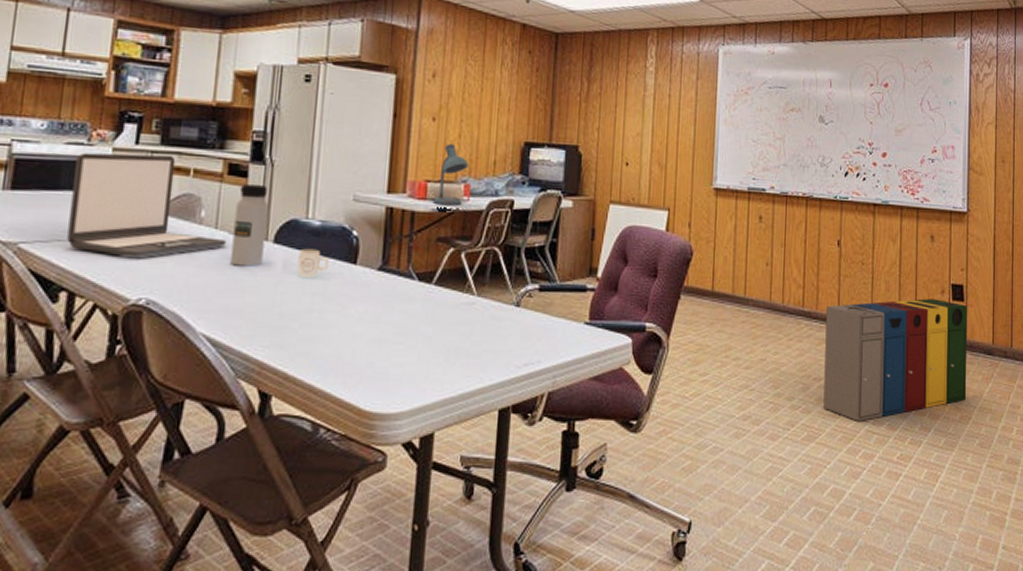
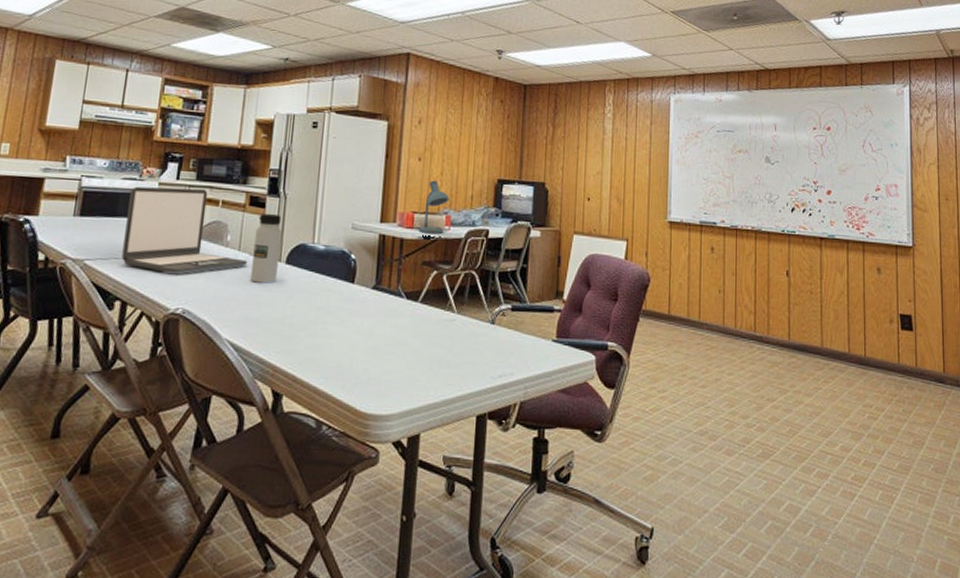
mug: present [296,248,329,279] -> none [304,269,331,295]
recycling bin: present [823,298,968,423] -> none [777,327,919,443]

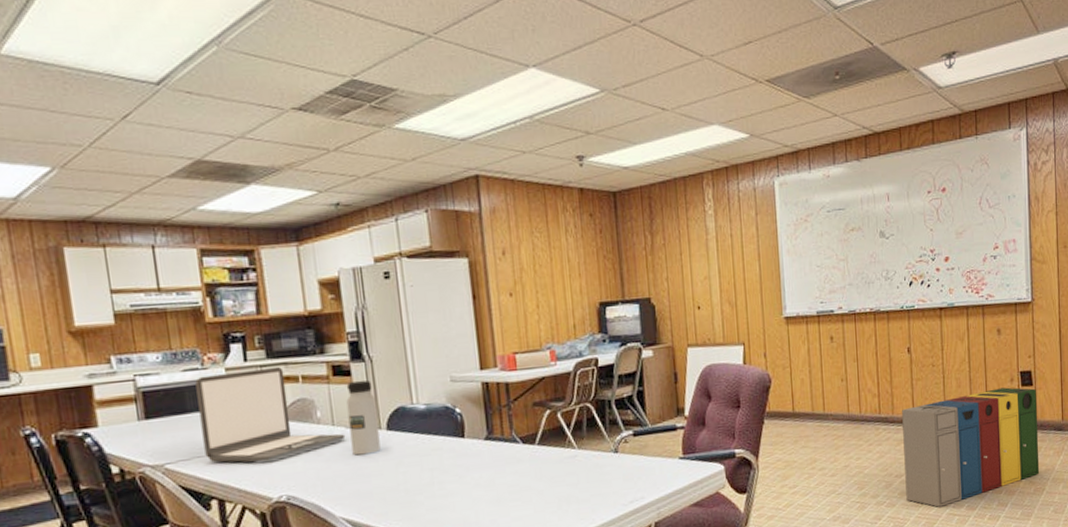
desk lamp: present [406,180,450,235] -> none [509,315,551,374]
recycling bin: none [777,327,919,443] -> present [902,387,1040,508]

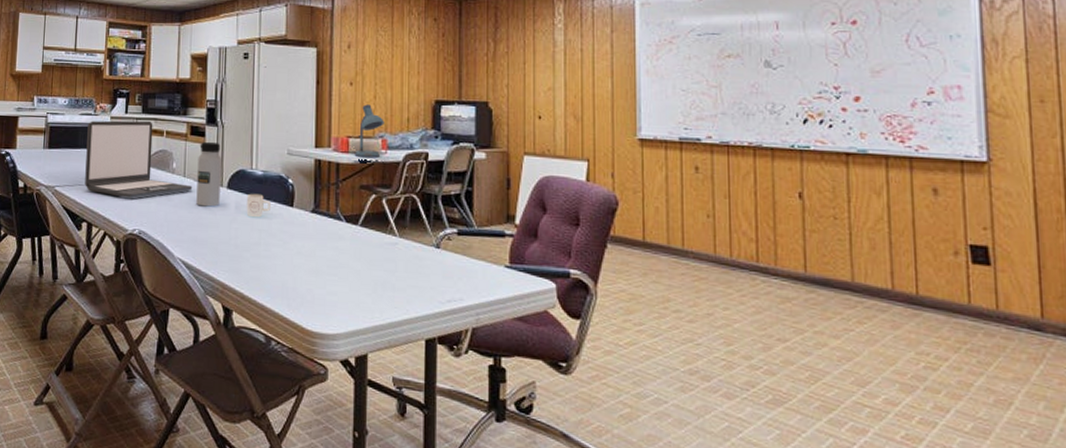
mug: none [410,429,440,458] -> present [246,193,271,218]
desk lamp: none [509,315,551,374] -> present [342,104,384,158]
recycling bin: present [902,387,1040,508] -> none [789,259,1004,392]

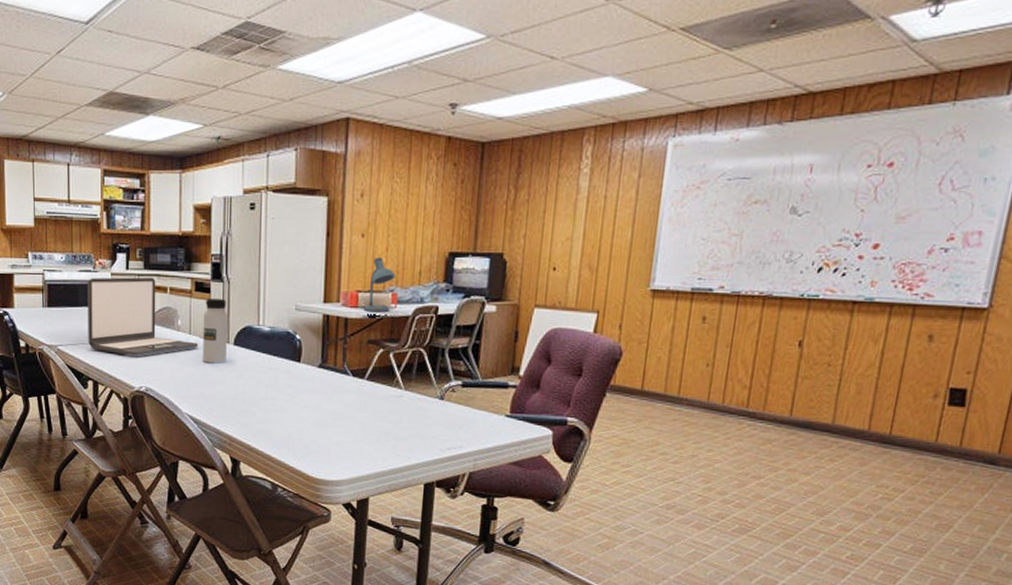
mug: present [246,193,271,218] -> none [253,349,278,374]

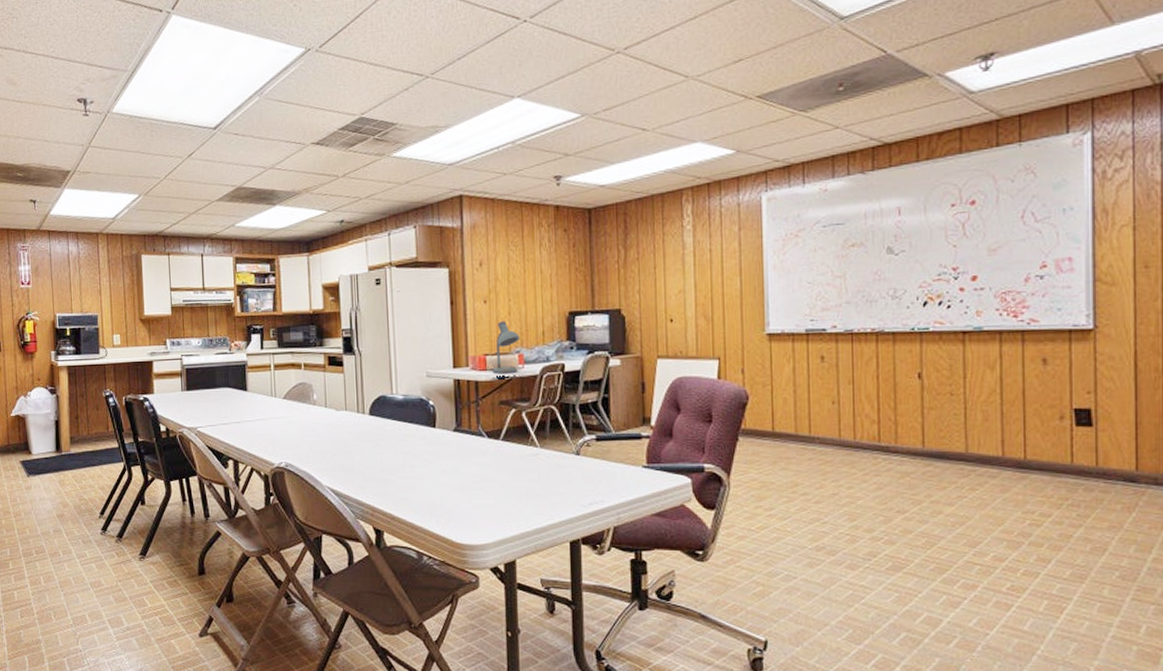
laptop: present [87,277,199,357] -> none [224,356,335,434]
water bottle: present [203,299,227,364] -> none [338,371,363,435]

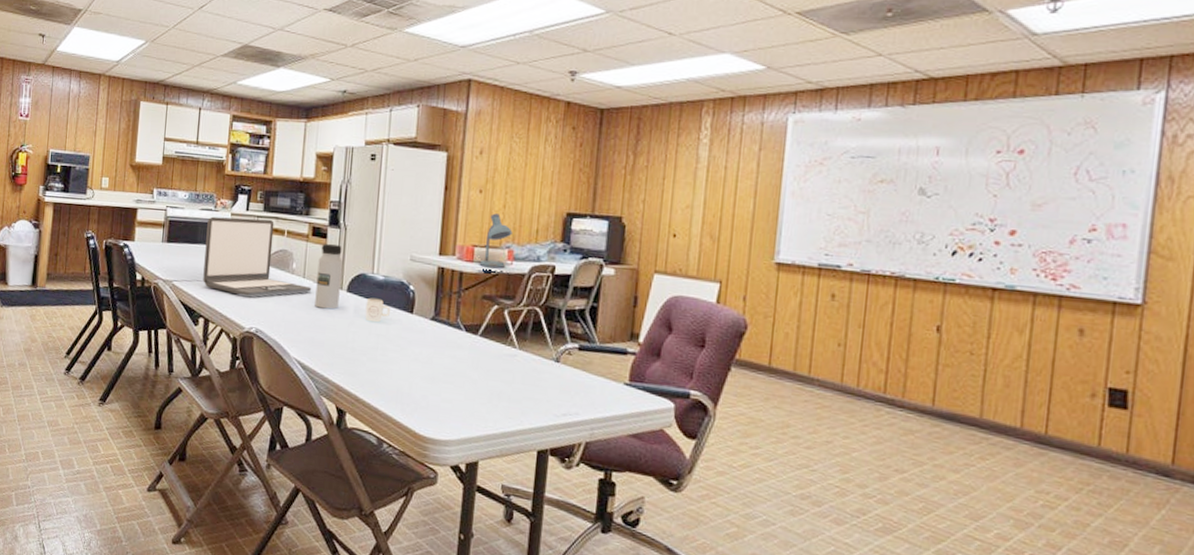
laptop: none [224,356,335,434] -> present [203,216,312,298]
water bottle: none [338,371,363,435] -> present [315,244,343,310]
mug: none [389,417,413,441] -> present [365,297,390,323]

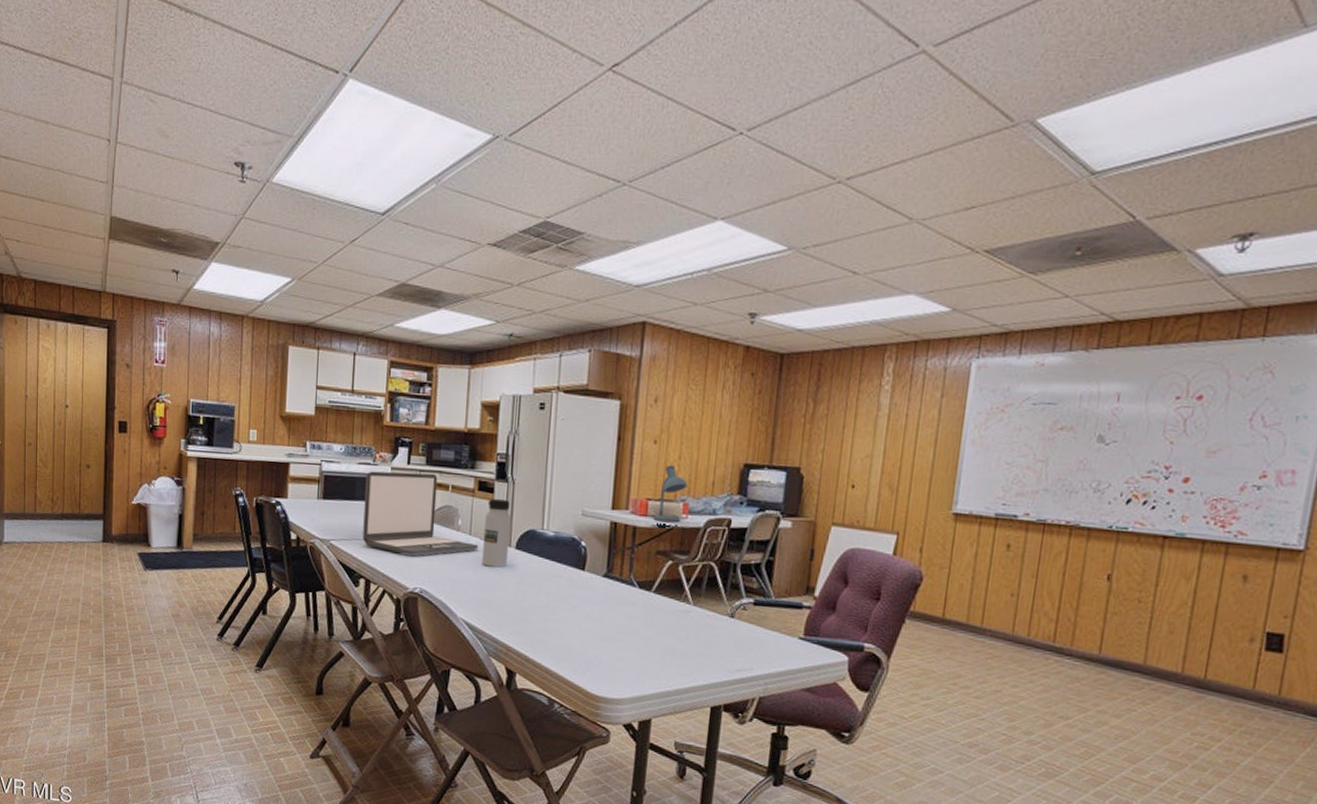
mug: present [365,297,390,323] -> none [534,554,561,581]

